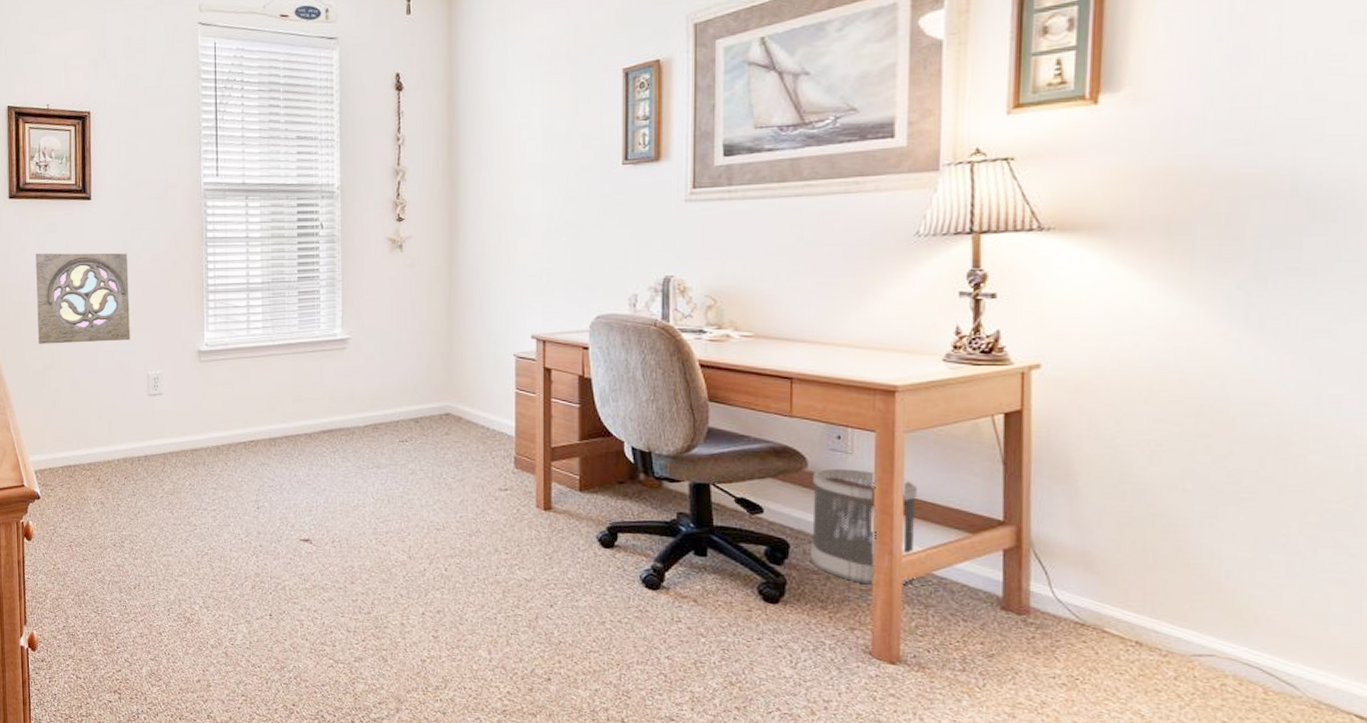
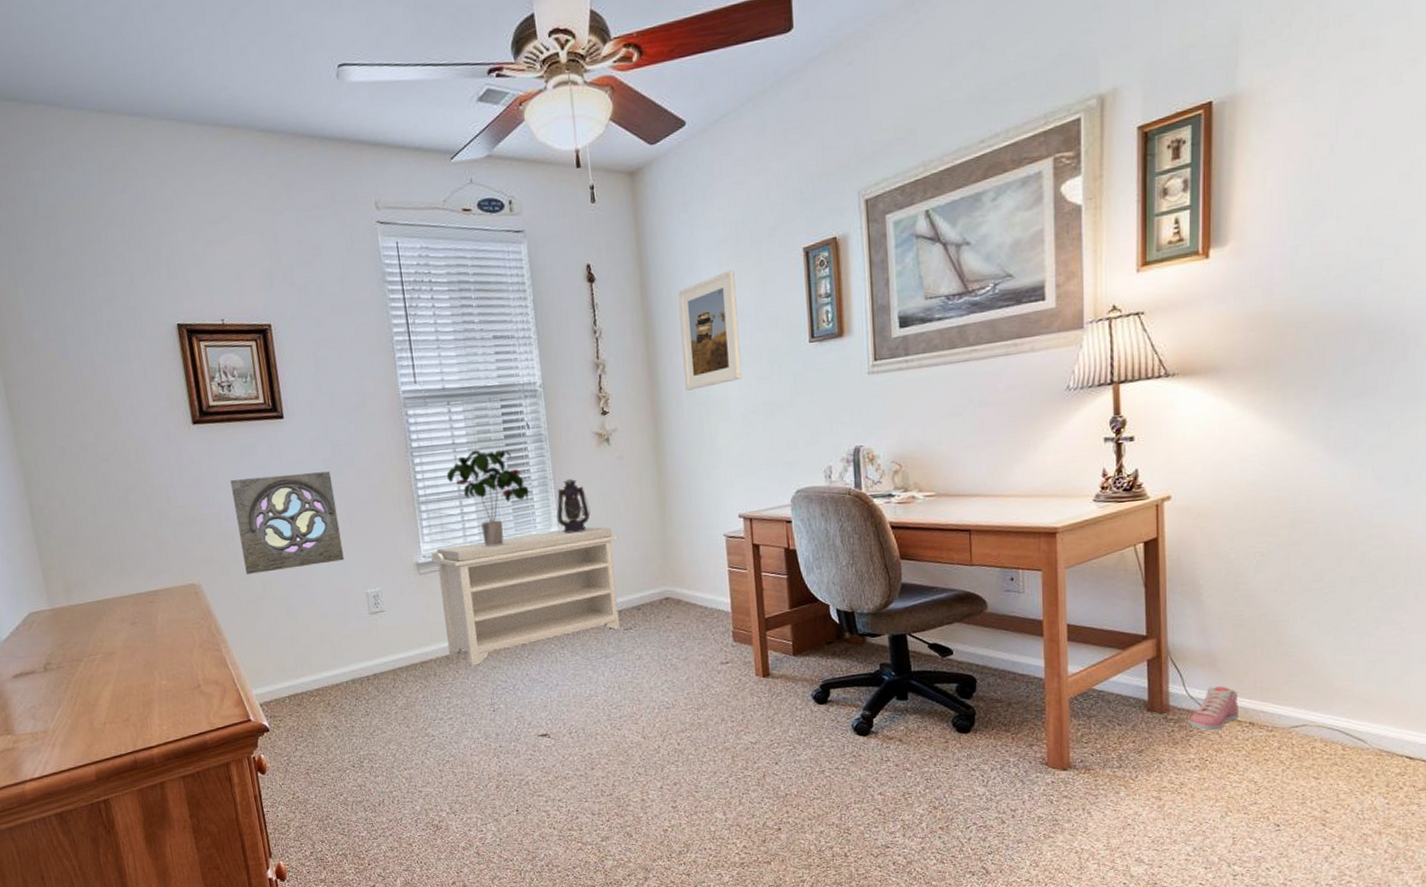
bench: none [213,331,402,459] -> present [431,526,621,666]
potted plant: none [237,245,316,342] -> present [446,449,529,547]
lantern: none [342,281,376,337] -> present [557,478,591,534]
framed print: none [486,86,547,204] -> present [677,269,742,391]
wastebasket: present [810,468,918,585] -> none [992,606,1078,705]
sneaker: none [1054,592,1122,646] -> present [1188,686,1239,731]

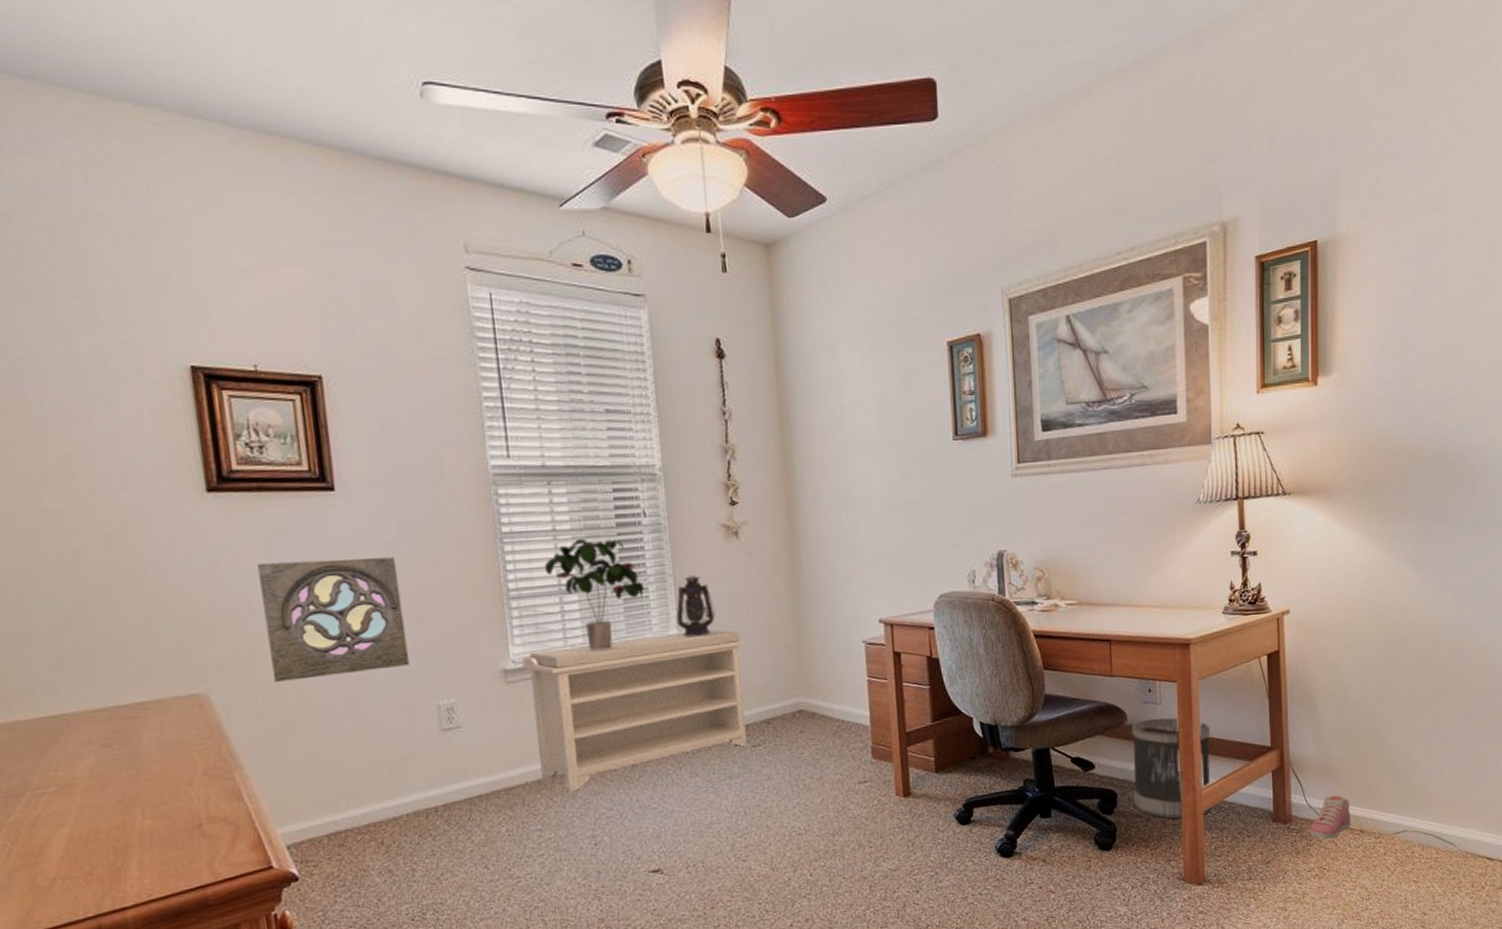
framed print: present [677,269,742,391] -> none [816,357,884,483]
wastebasket: none [992,606,1078,705] -> present [1132,718,1211,819]

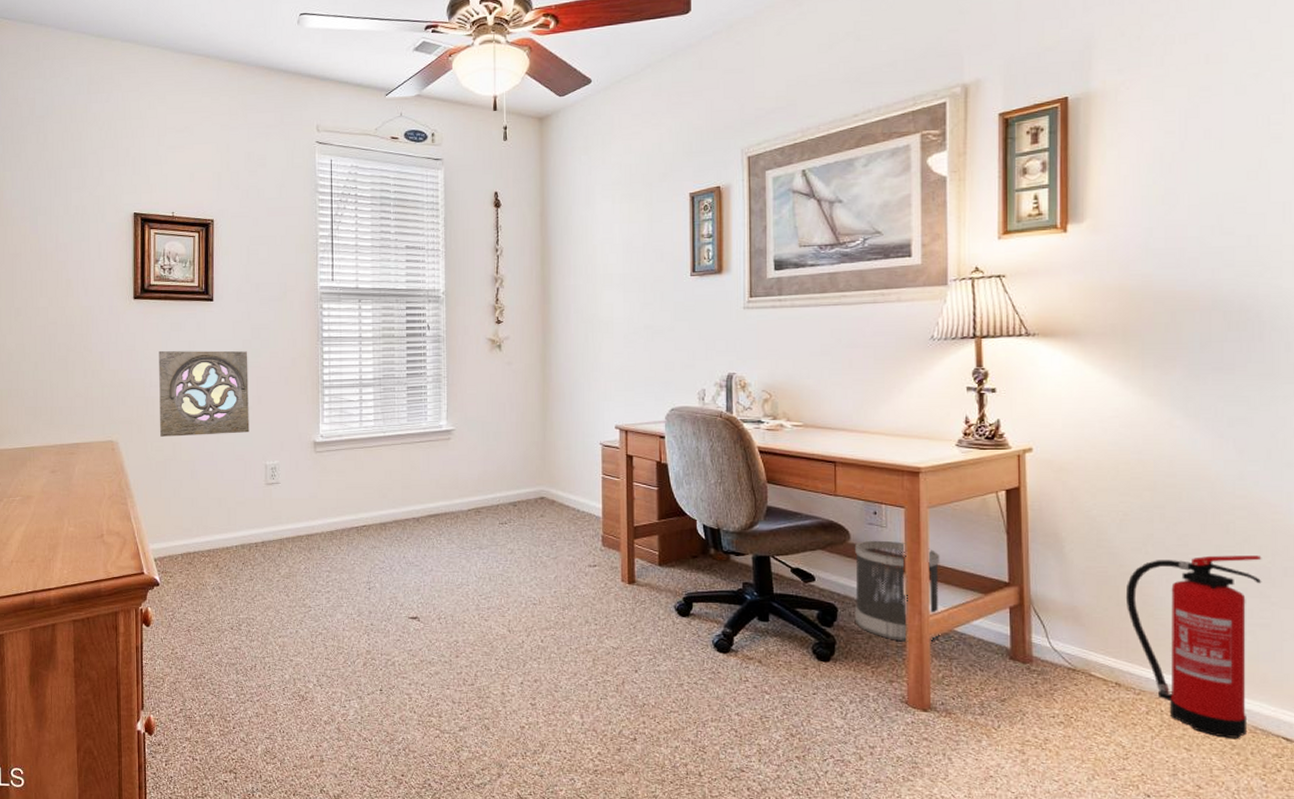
bench: present [522,629,748,792] -> none [328,423,501,543]
potted plant: present [544,538,644,652] -> none [350,344,424,433]
lantern: present [676,574,716,638] -> none [447,378,478,428]
sneaker: present [1308,795,1351,840] -> none [1052,642,1104,688]
fire extinguisher: none [1367,695,1473,866] -> present [1125,555,1262,738]

